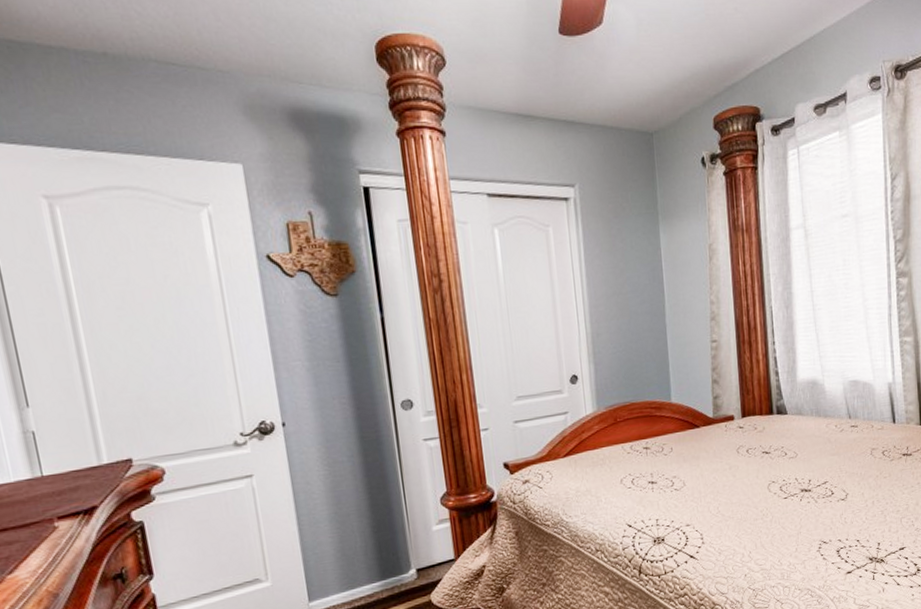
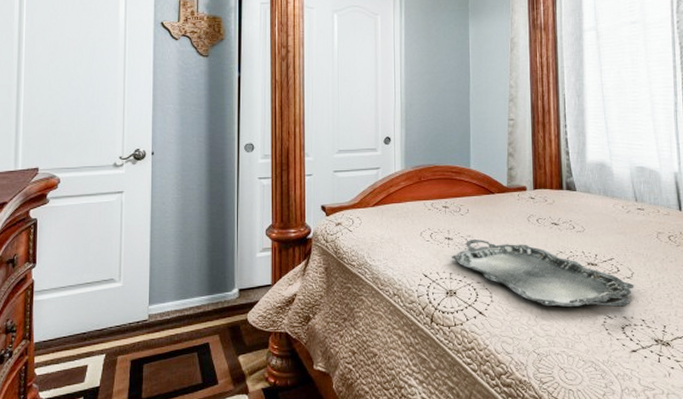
serving tray: none [656,478,849,541] -> present [451,240,634,308]

